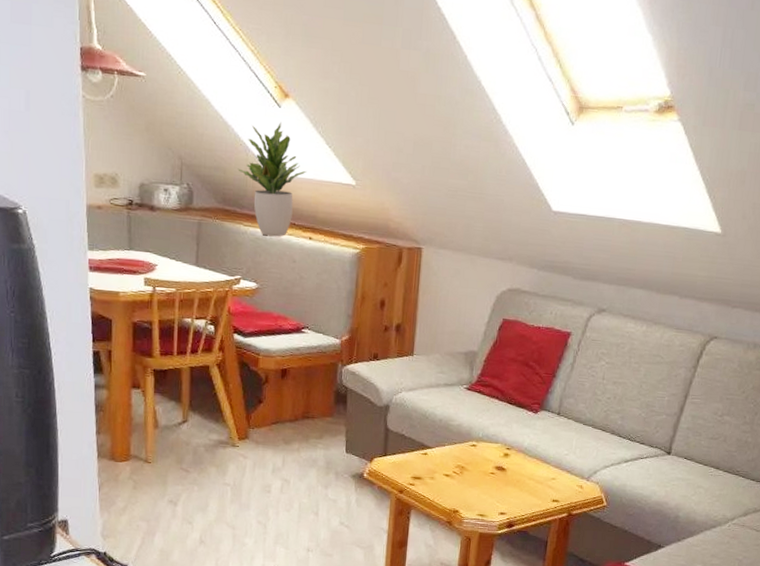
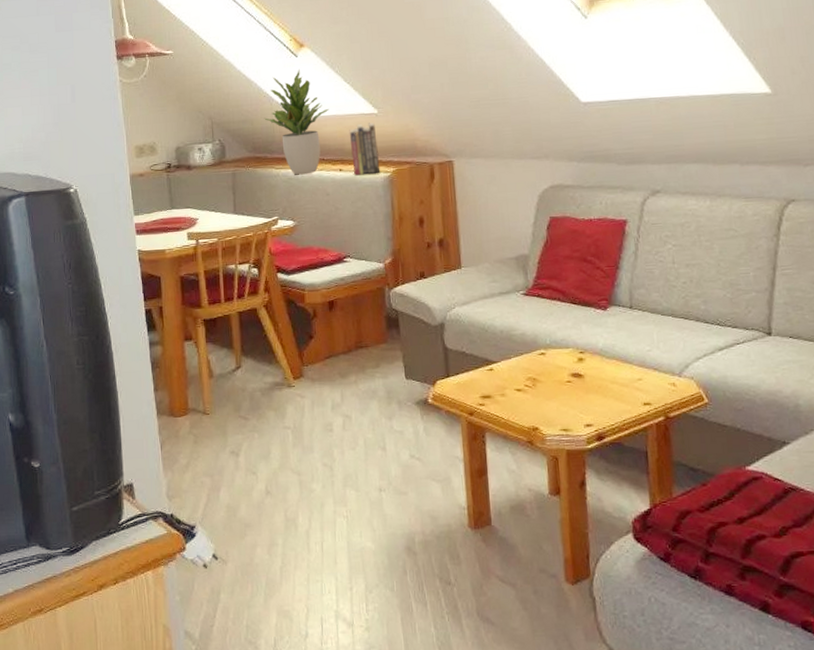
books: none [323,192,351,249] -> present [349,122,381,176]

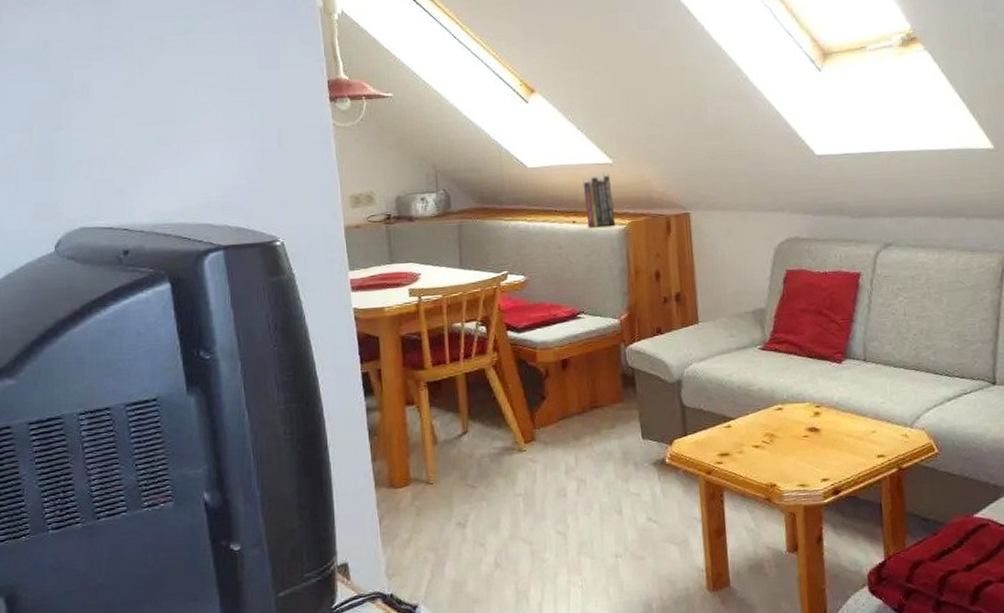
potted plant: present [264,69,330,175] -> none [492,115,562,227]

